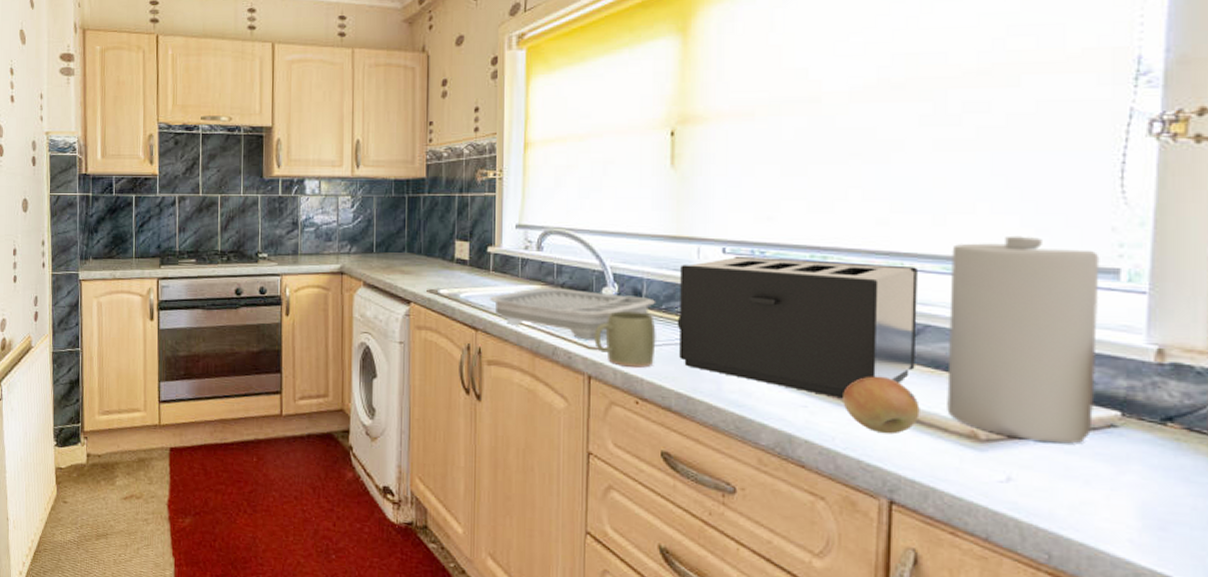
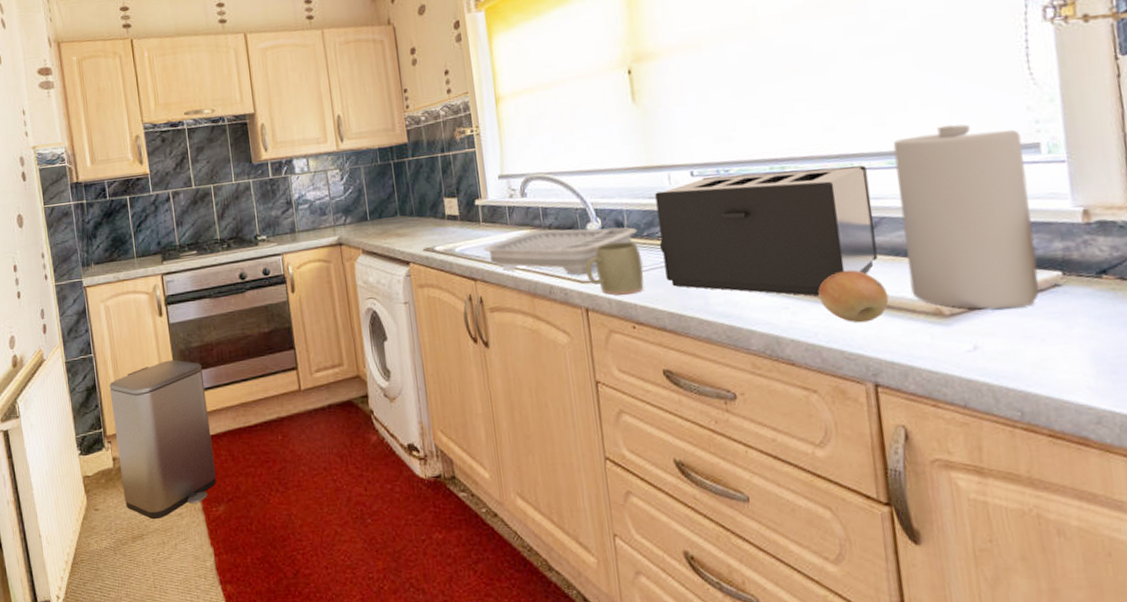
pedal bin: none [92,365,187,521] -> present [109,359,216,519]

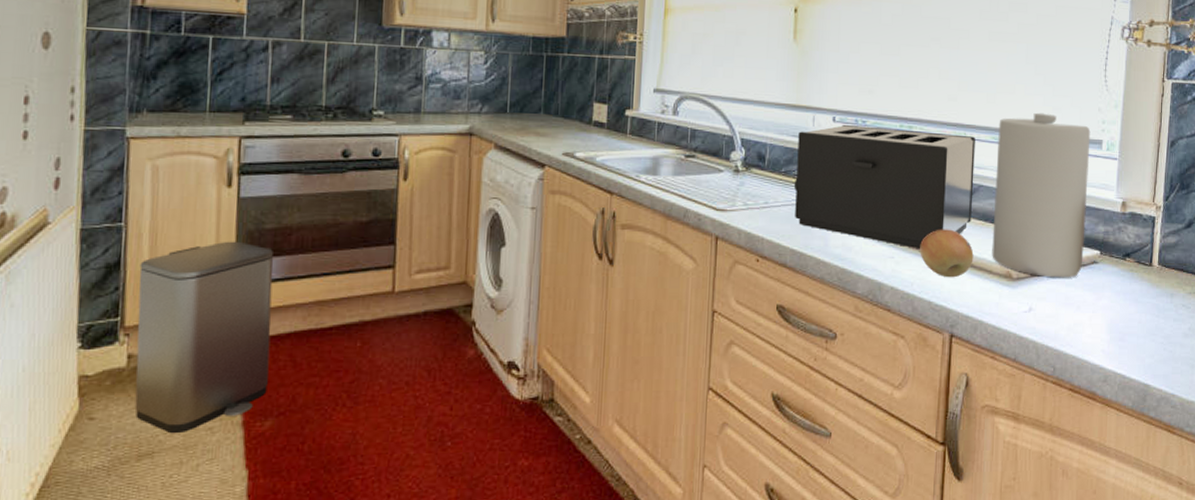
dish rack: present [484,227,638,275] -> none [626,152,777,201]
mug: present [585,241,644,295] -> none [722,174,776,227]

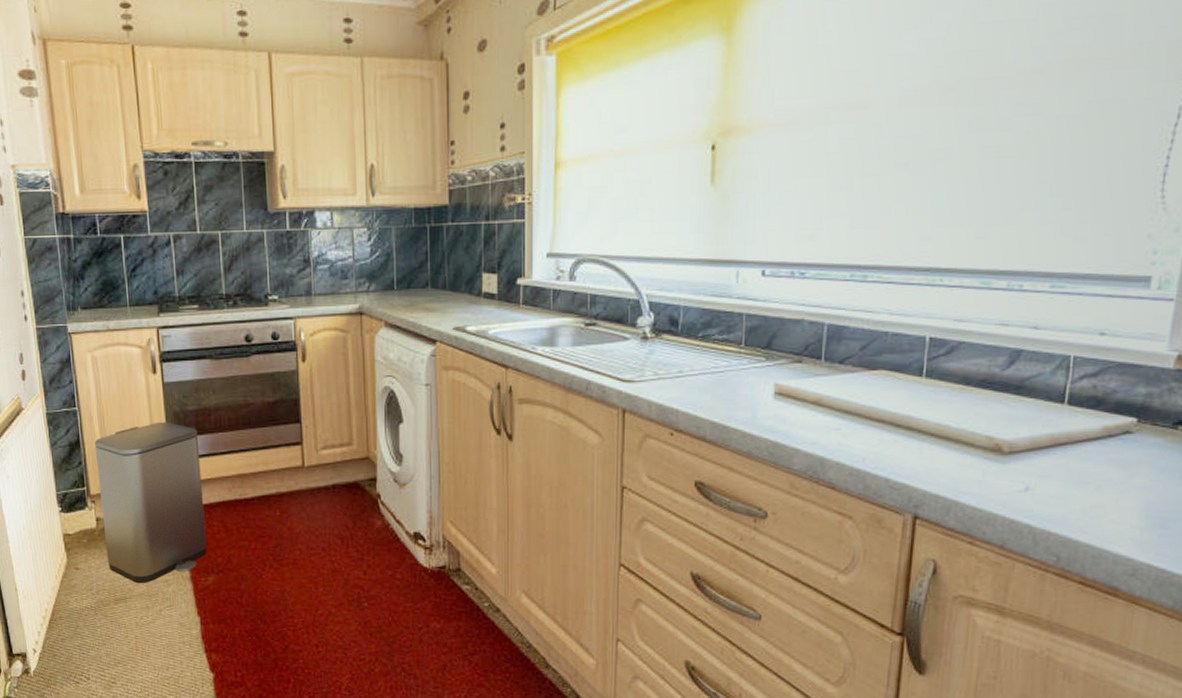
toaster: present [794,124,975,250] -> none [713,278,956,420]
fruit: present [920,229,974,278] -> none [875,395,949,452]
paper towel holder: present [992,112,1091,278] -> none [974,246,1133,452]

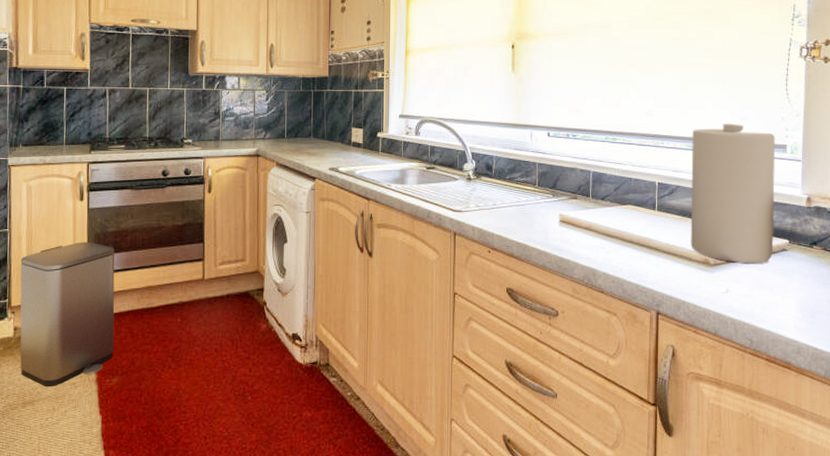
paper towel holder: none [974,246,1133,452] -> present [690,123,776,264]

